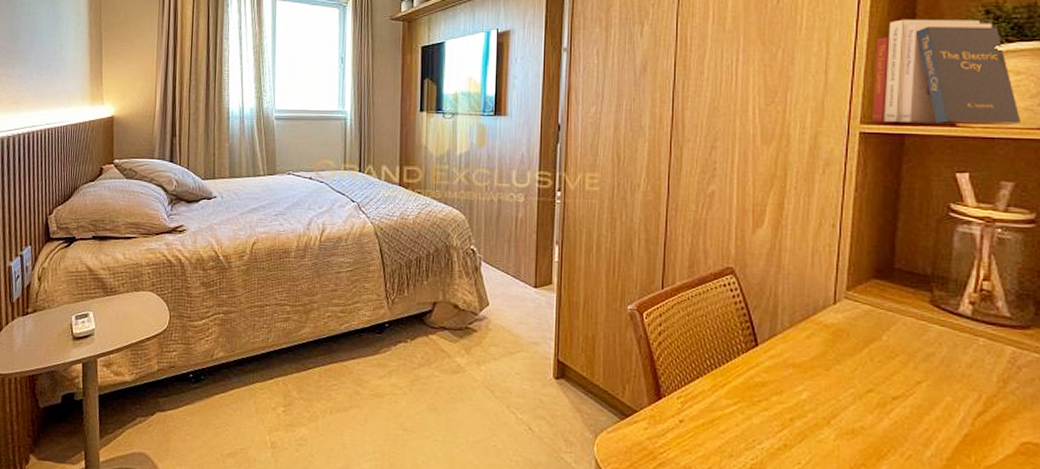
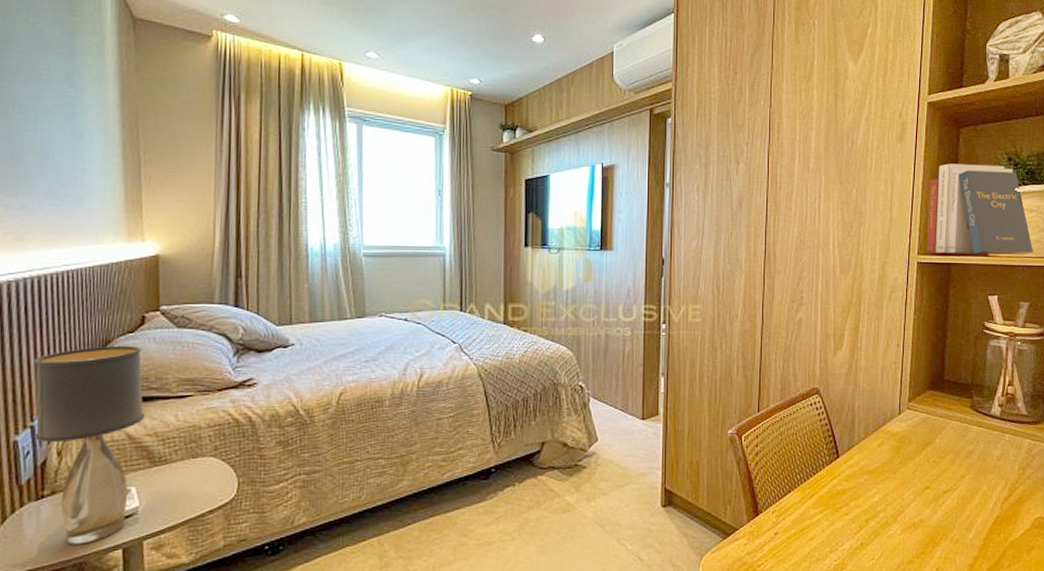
table lamp: none [22,191,101,356] -> present [34,345,146,545]

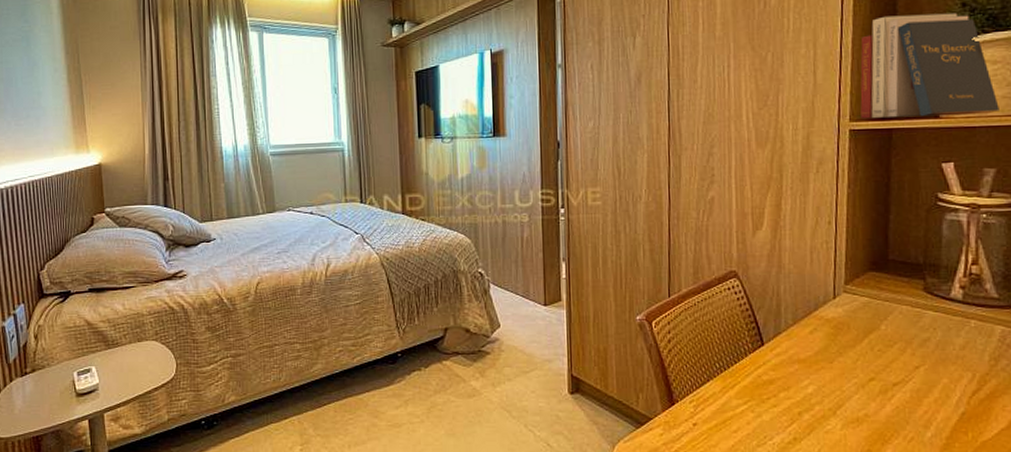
table lamp: present [34,345,146,545] -> none [12,243,99,415]

